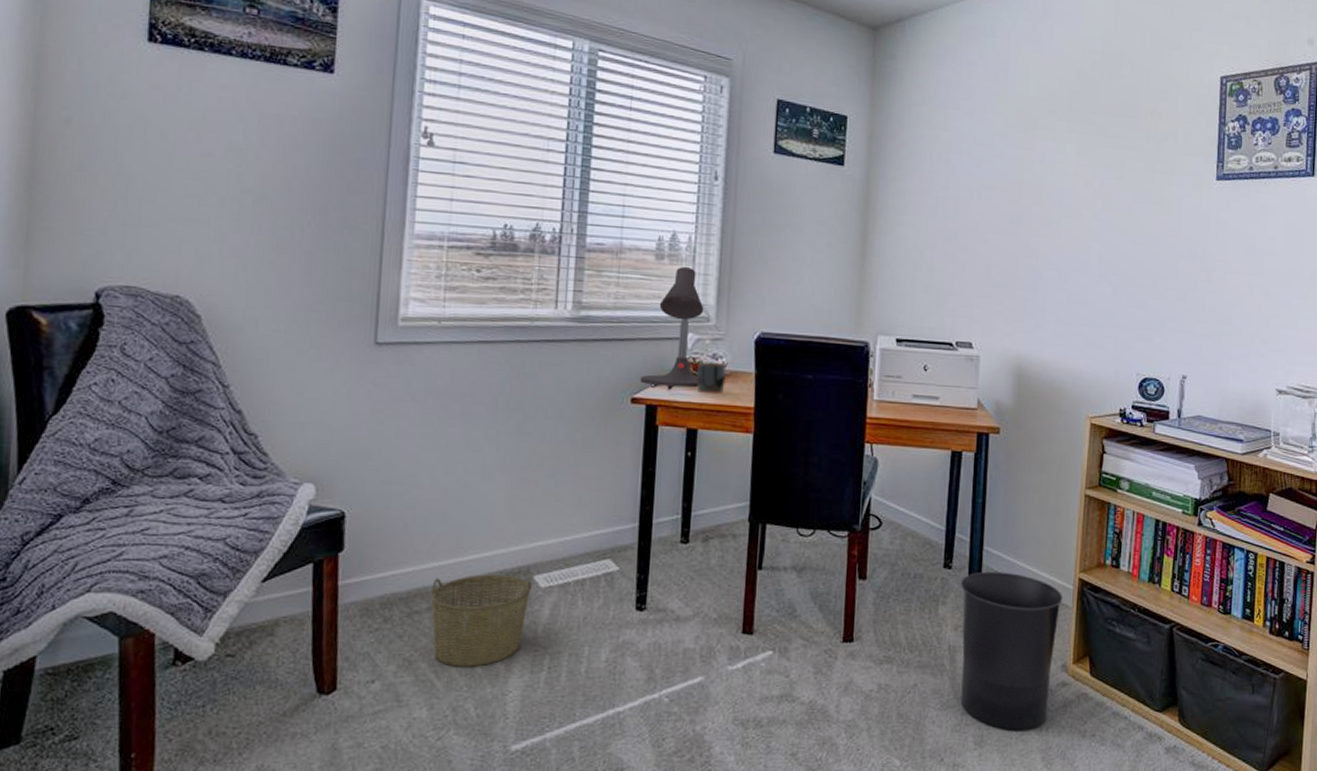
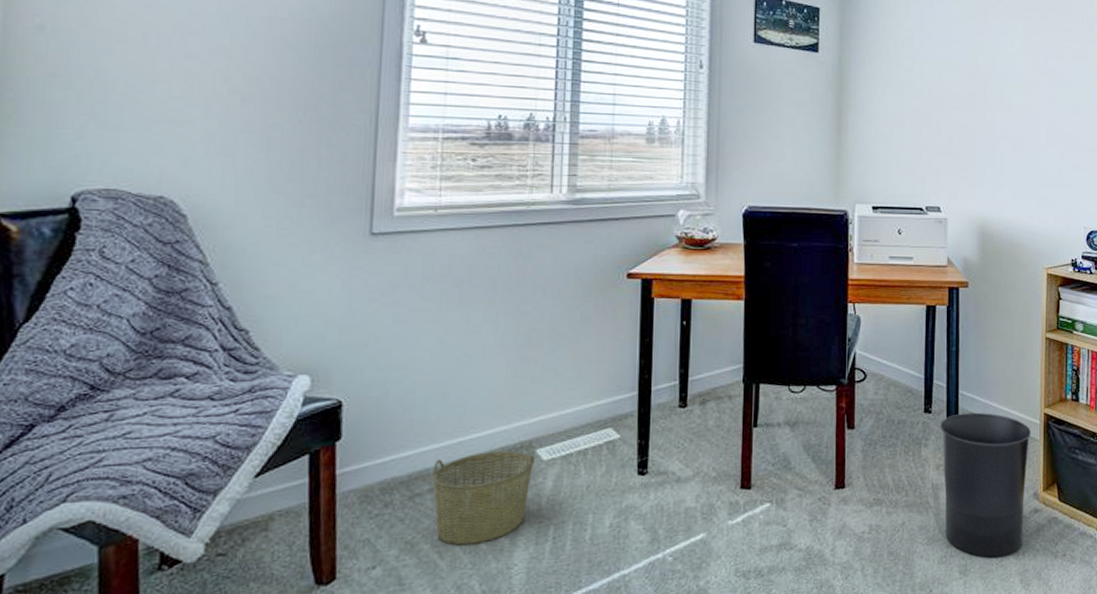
desk lamp: present [639,266,704,388] -> none [635,148,694,261]
mug: present [696,363,726,395] -> none [689,237,717,266]

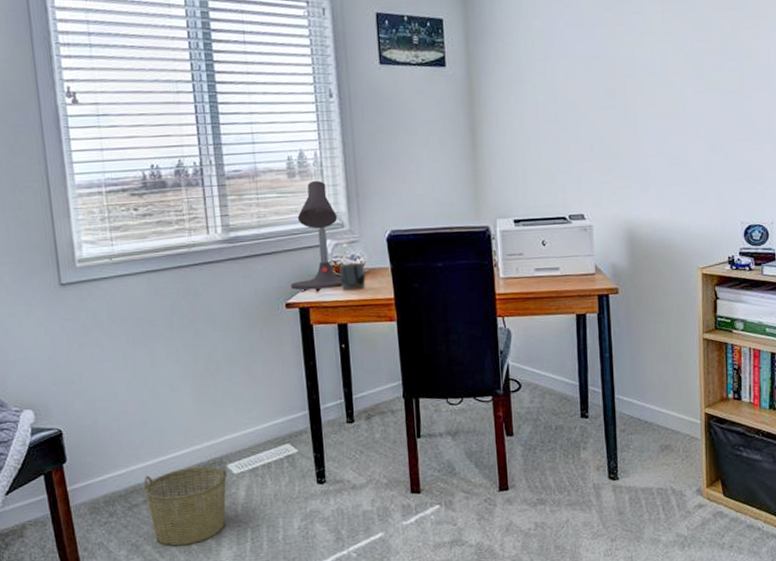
desk lamp: none [635,148,694,261] -> present [290,180,342,291]
mug: none [689,237,717,266] -> present [339,263,366,292]
waste bin: present [939,412,1032,558] -> none [597,415,692,550]

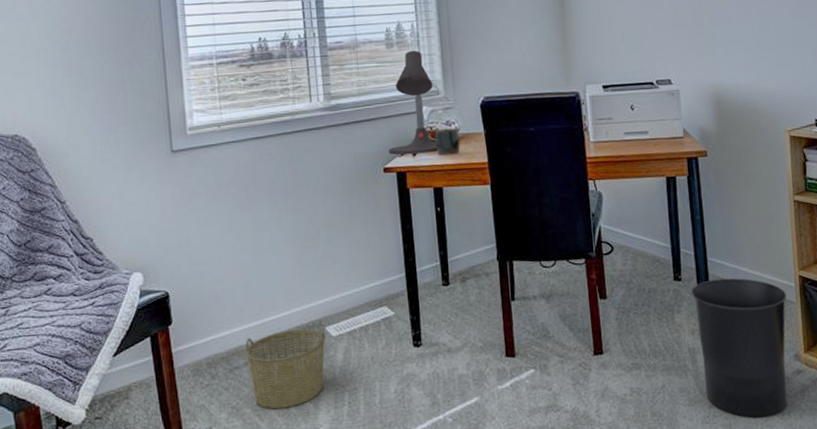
waste bin: none [597,415,692,550] -> present [691,278,788,417]

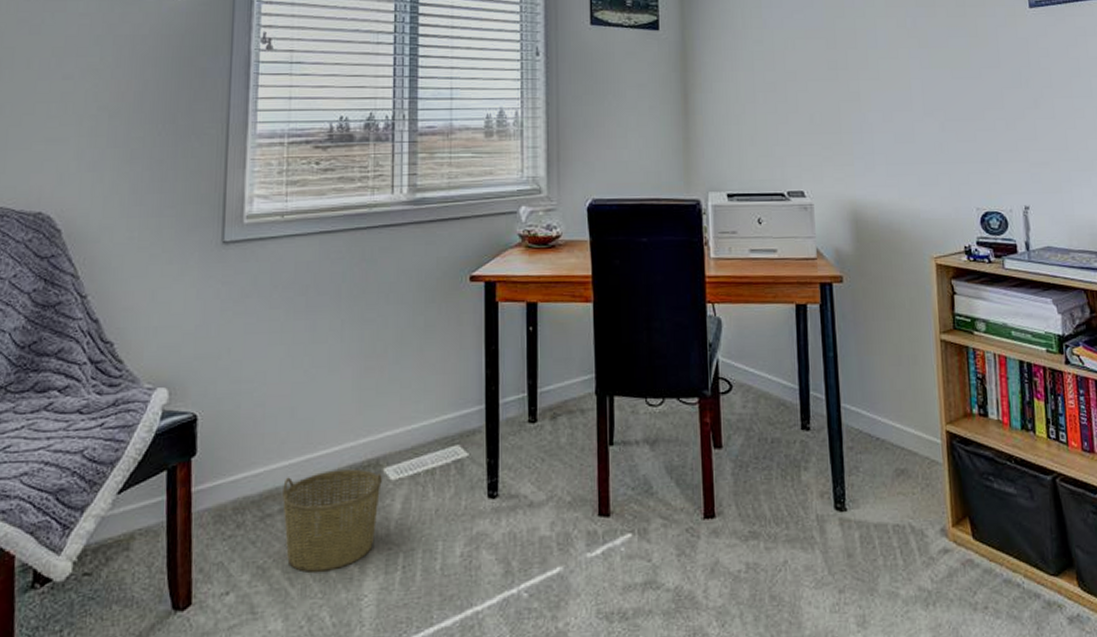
desk lamp: present [388,50,438,156] -> none [477,141,535,262]
mug: present [435,128,461,157] -> none [533,234,561,266]
waste bin: present [691,278,788,417] -> none [820,429,933,607]

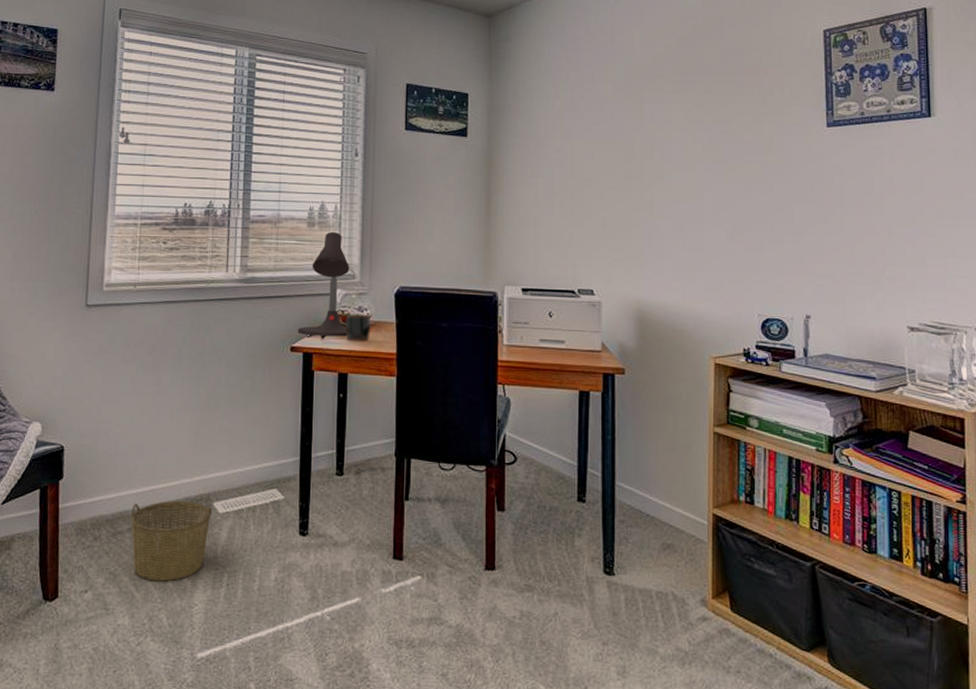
desk lamp: none [477,141,535,262] -> present [297,231,350,337]
mug: none [533,234,561,266] -> present [345,315,371,343]

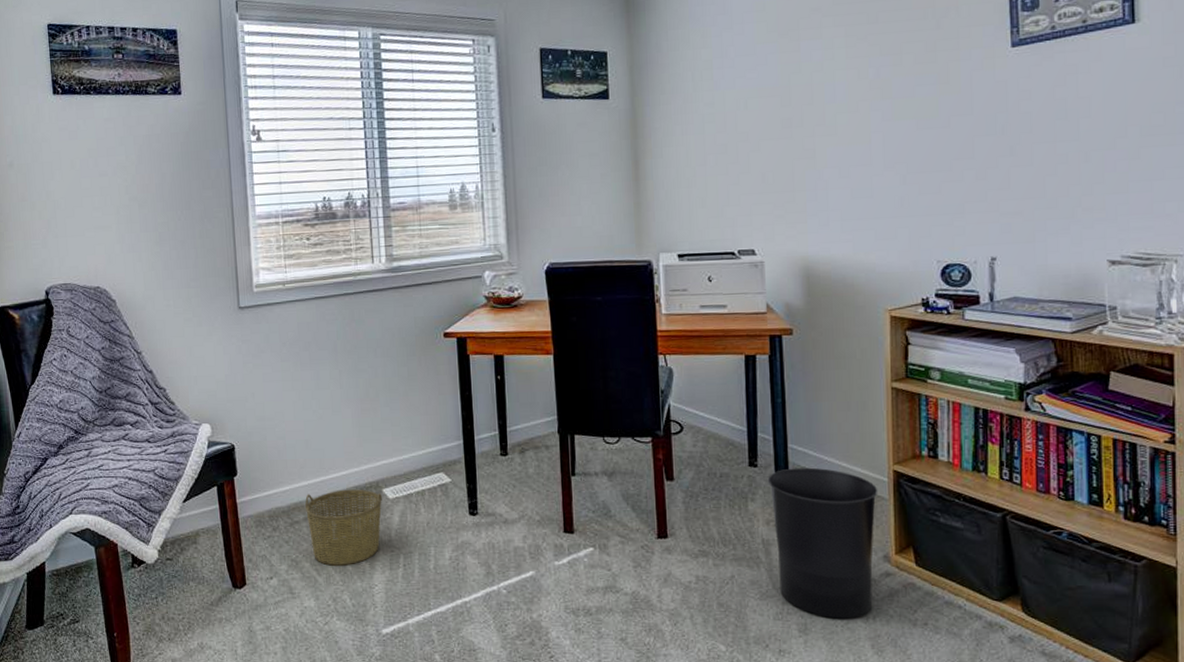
desk lamp: present [297,231,350,337] -> none [449,212,499,321]
mug: present [345,315,371,343] -> none [497,295,523,324]
waste bin: none [594,505,698,663] -> present [767,467,878,619]

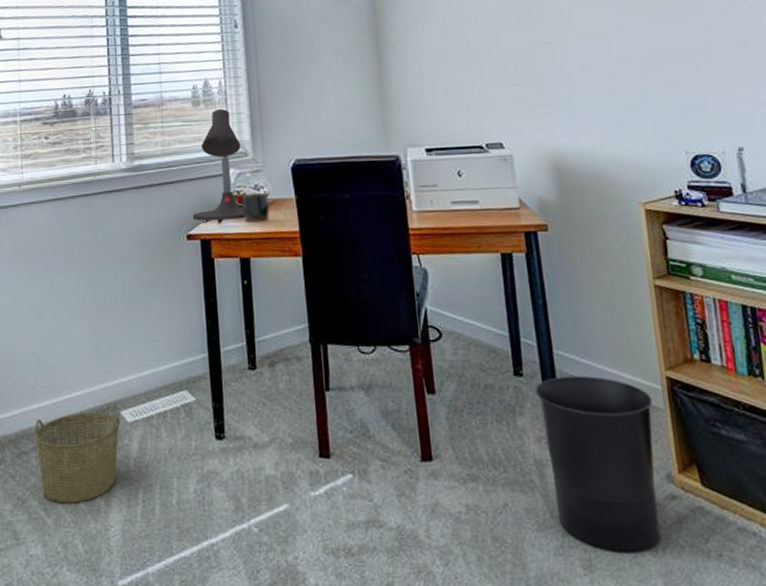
desk lamp: none [449,212,499,321] -> present [192,108,245,222]
mug: none [497,295,523,324] -> present [242,193,270,224]

